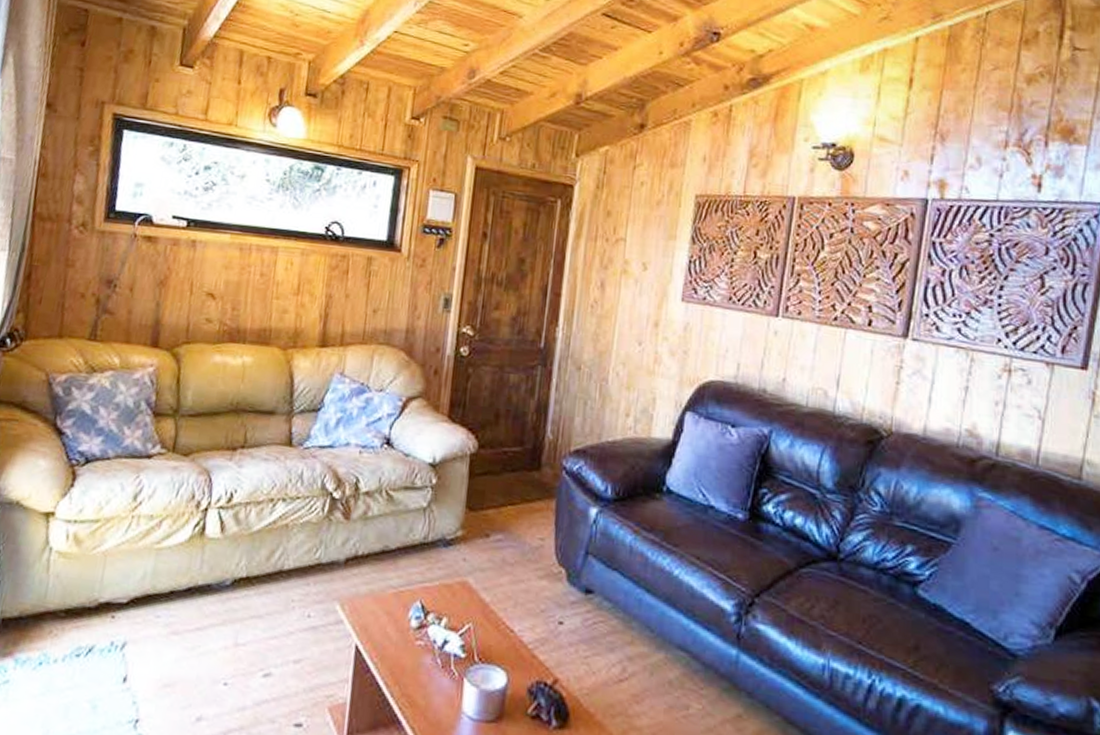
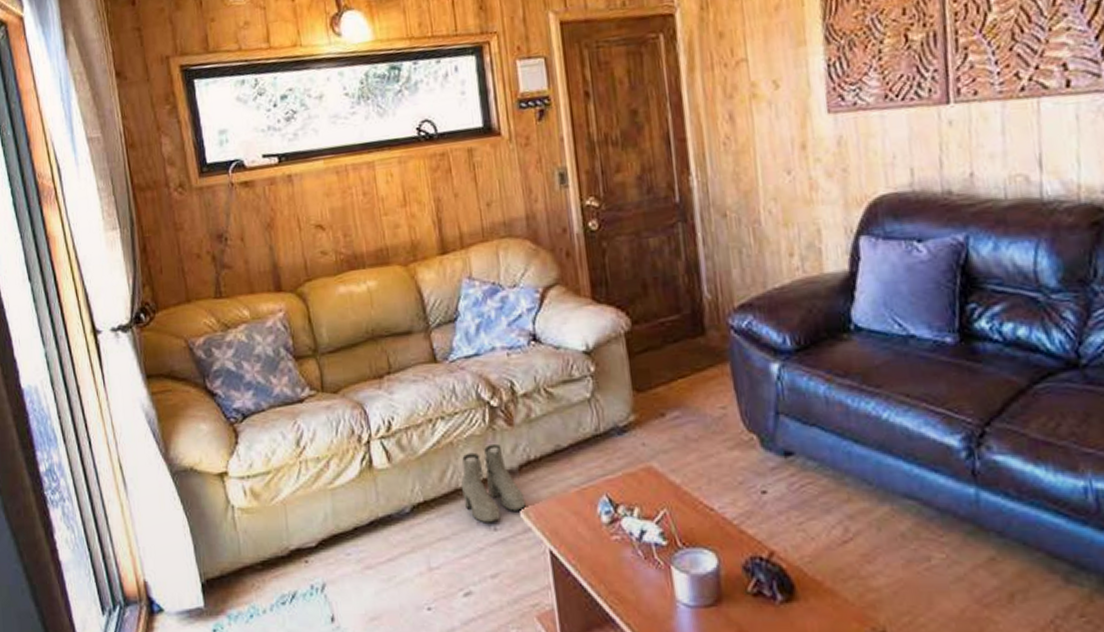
boots: none [285,533,344,610] -> present [460,443,526,523]

